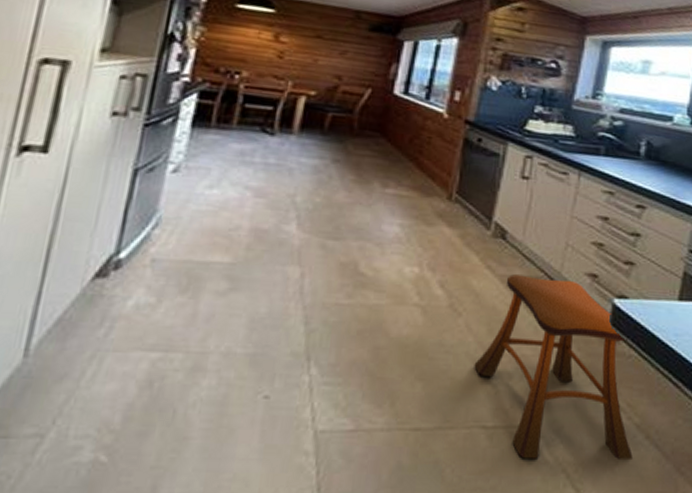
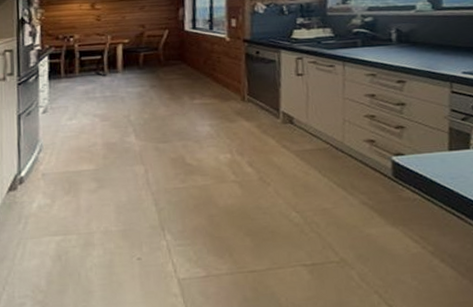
stool: present [474,274,633,459] -> none [287,147,433,286]

